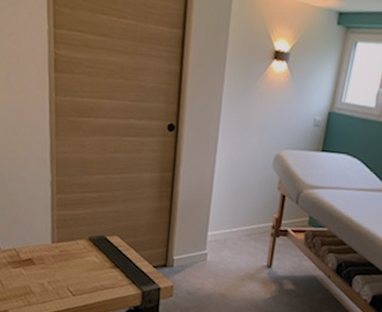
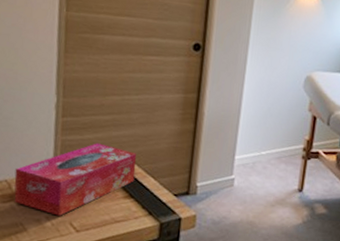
tissue box: none [21,218,120,282] -> present [14,143,137,216]

